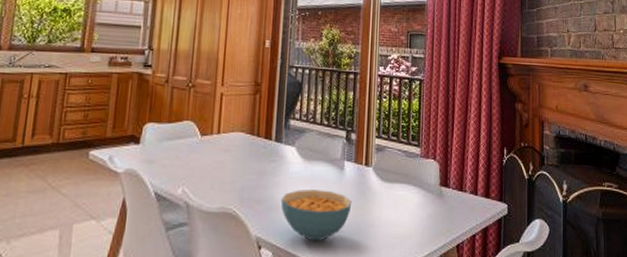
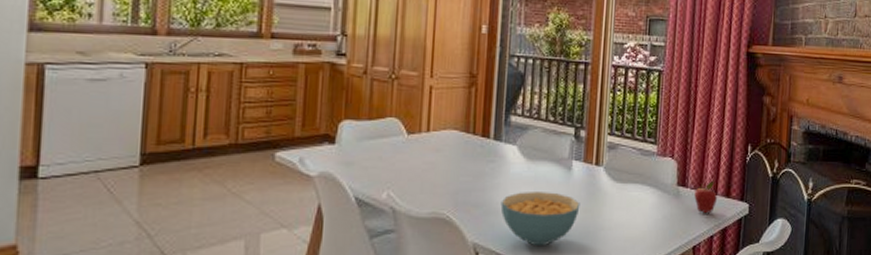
fruit: none [456,181,477,213] -> present [694,180,717,214]

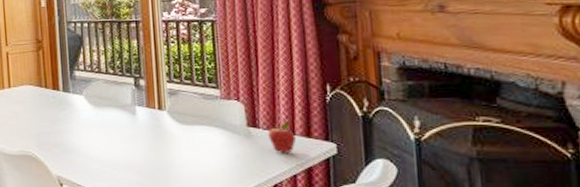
cereal bowl: present [500,192,580,247] -> none [76,134,149,180]

